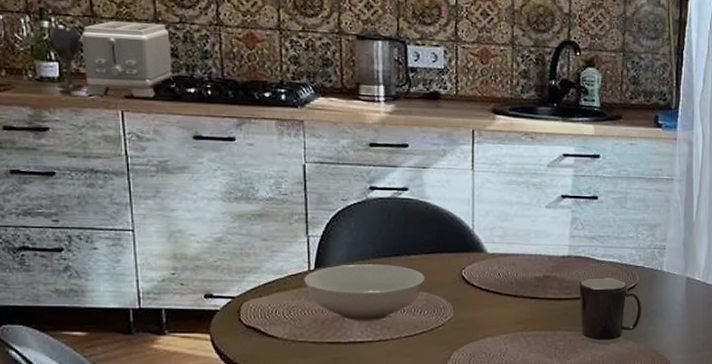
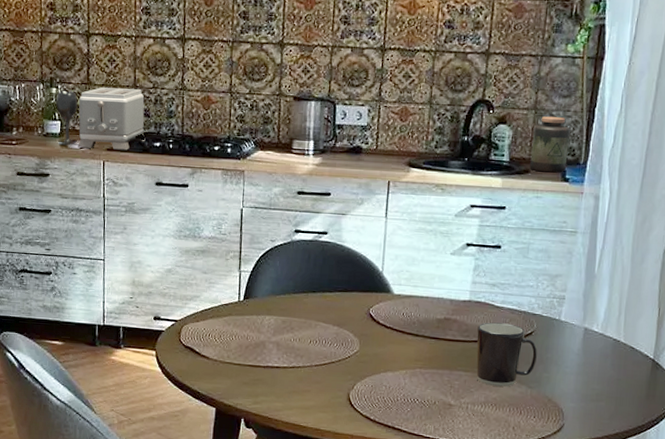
bowl: present [304,264,425,321] -> none [234,297,337,350]
jar: none [622,59,660,119] -> present [530,116,570,173]

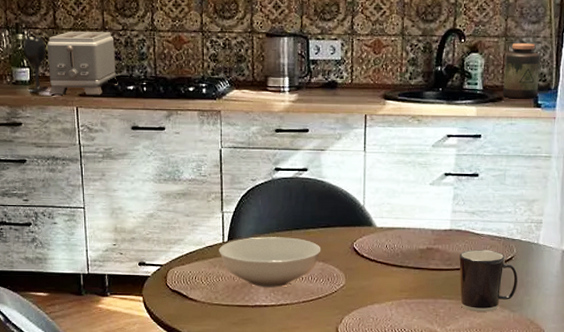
bowl: none [234,297,337,350] -> present [219,237,321,288]

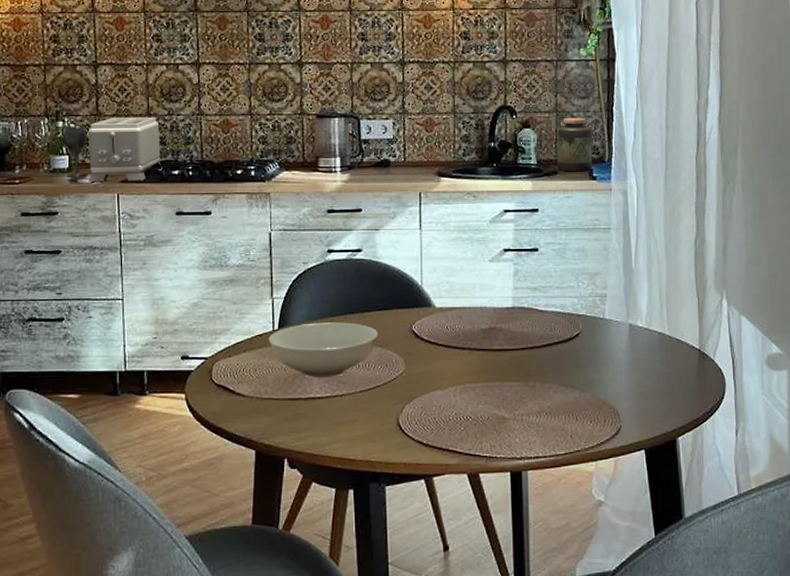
mug: present [459,249,518,312] -> none [524,327,586,394]

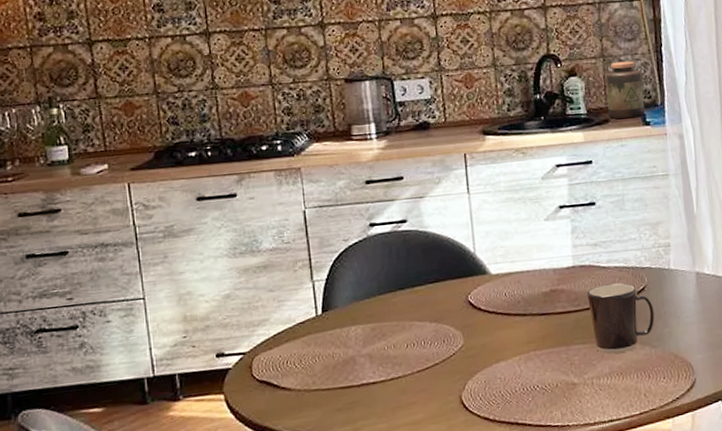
wine glass: present [63,124,89,181] -> none [59,109,93,173]
toaster: present [88,117,163,182] -> none [88,95,177,173]
bowl: present [269,322,378,378] -> none [312,299,432,362]
mug: none [524,327,586,394] -> present [587,282,655,354]

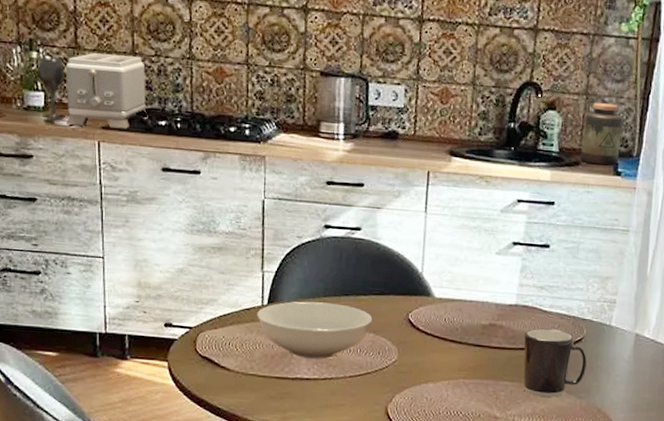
wine glass: none [59,109,93,173] -> present [38,56,67,122]
toaster: none [88,95,177,173] -> present [66,53,148,129]
bowl: none [312,299,432,362] -> present [257,301,373,360]

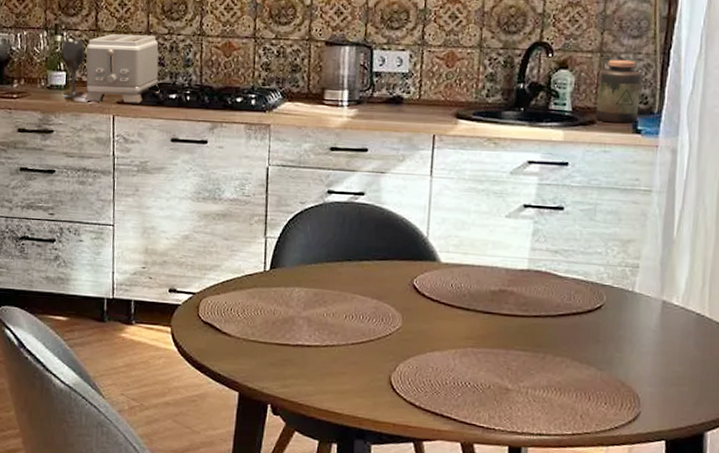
bowl: present [257,301,373,360] -> none [259,267,376,326]
mug: present [523,328,587,397] -> none [537,294,608,369]

